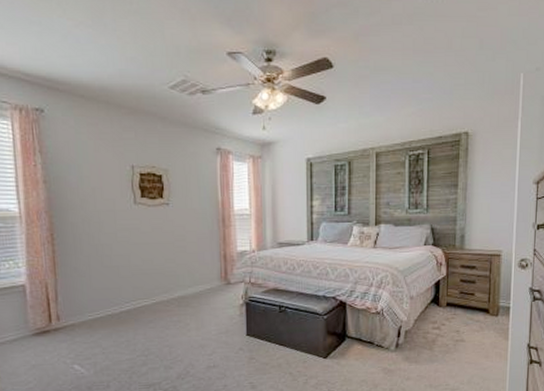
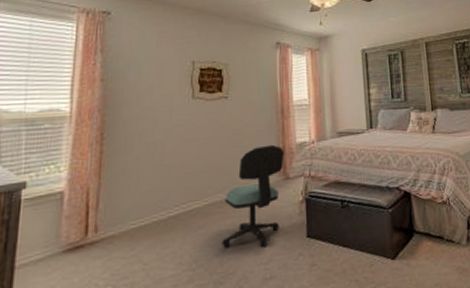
office chair: none [170,252,226,341] -> present [222,144,284,248]

